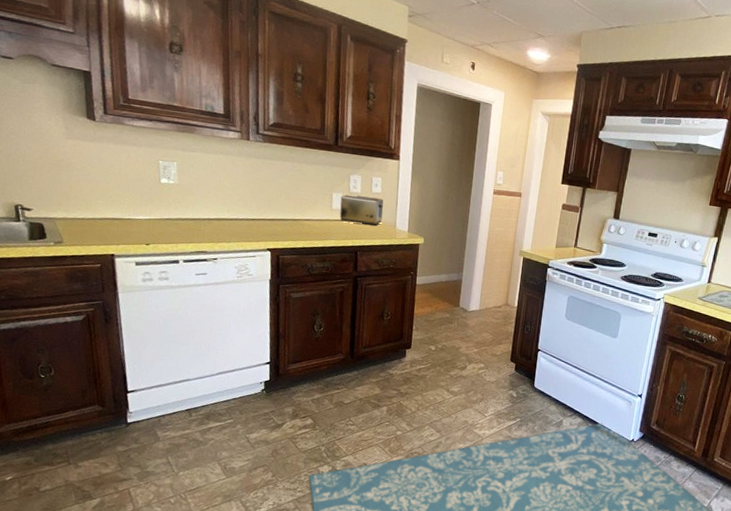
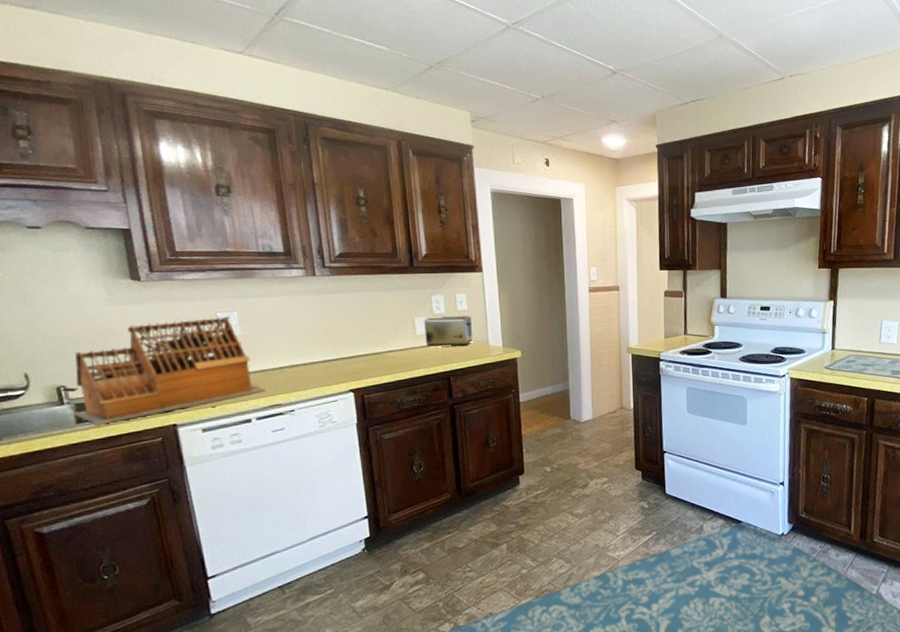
architectural model: none [25,159,193,245] -> present [71,316,265,426]

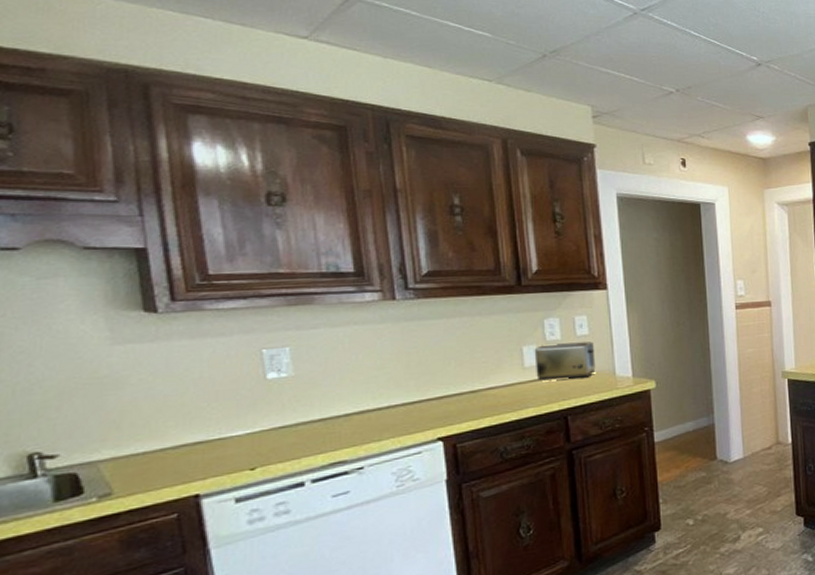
architectural model: present [71,316,265,426] -> none [46,353,324,504]

